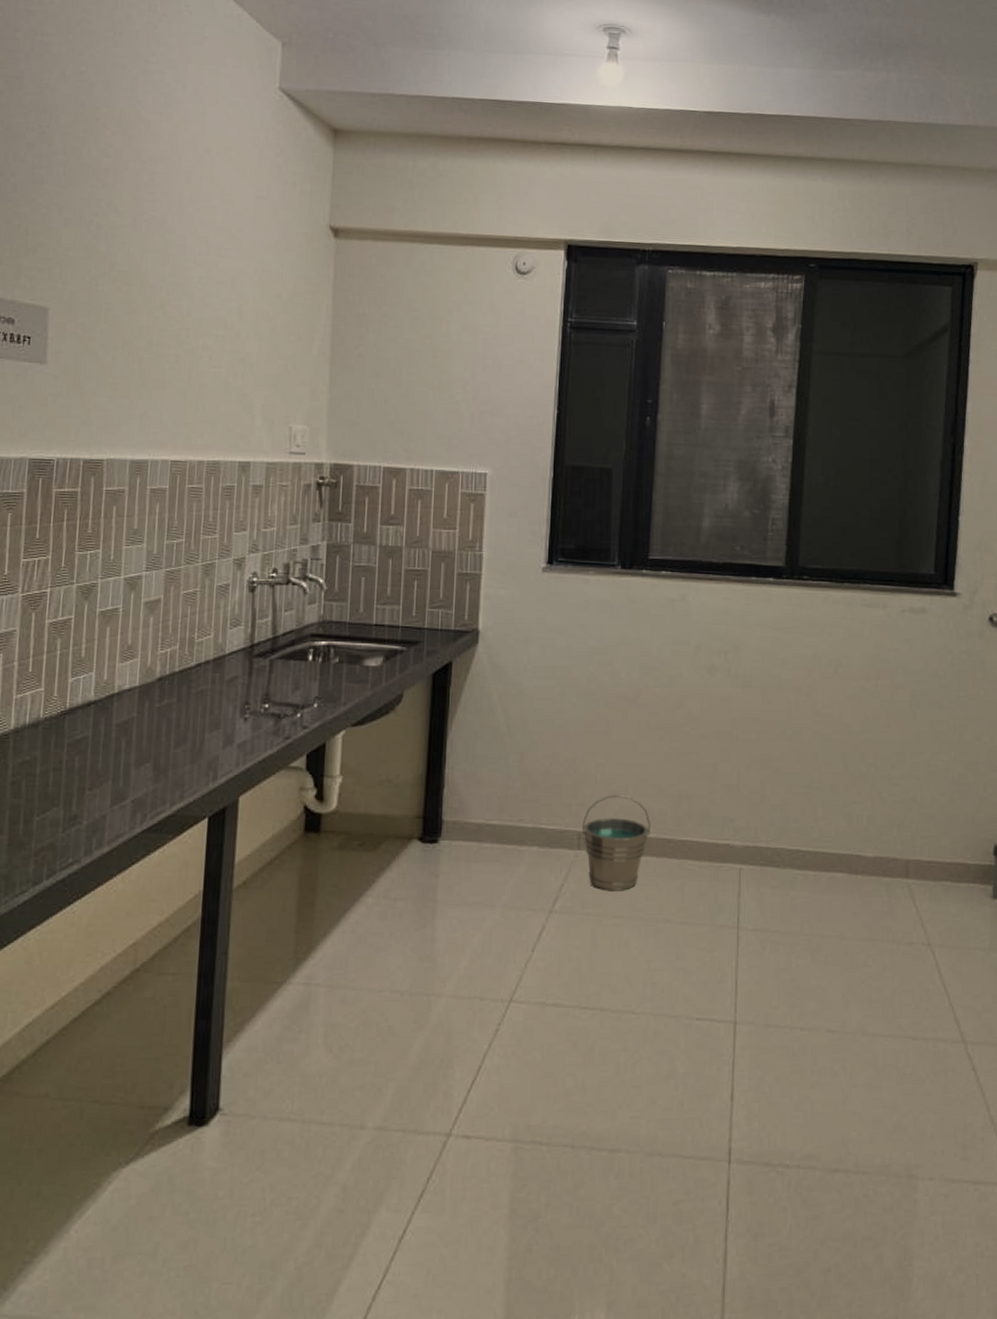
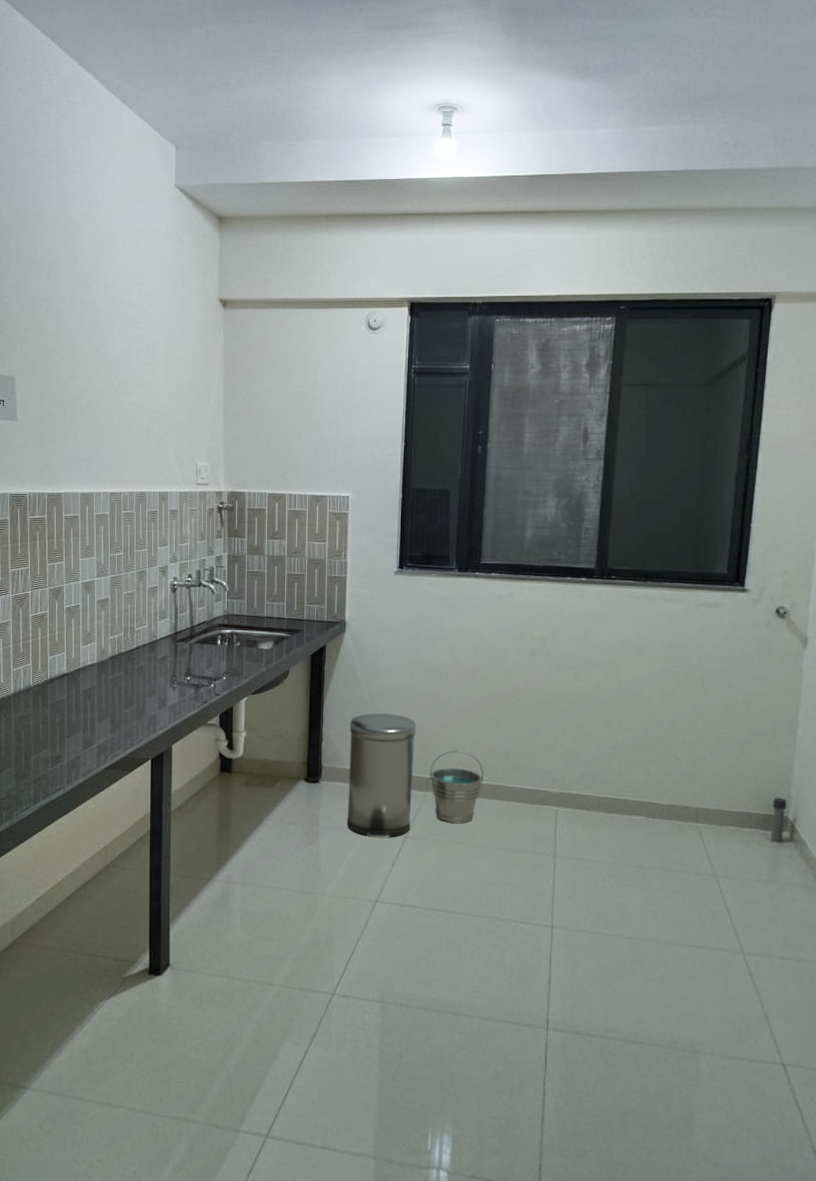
pedal bin: none [473,749,566,916] -> present [347,713,416,839]

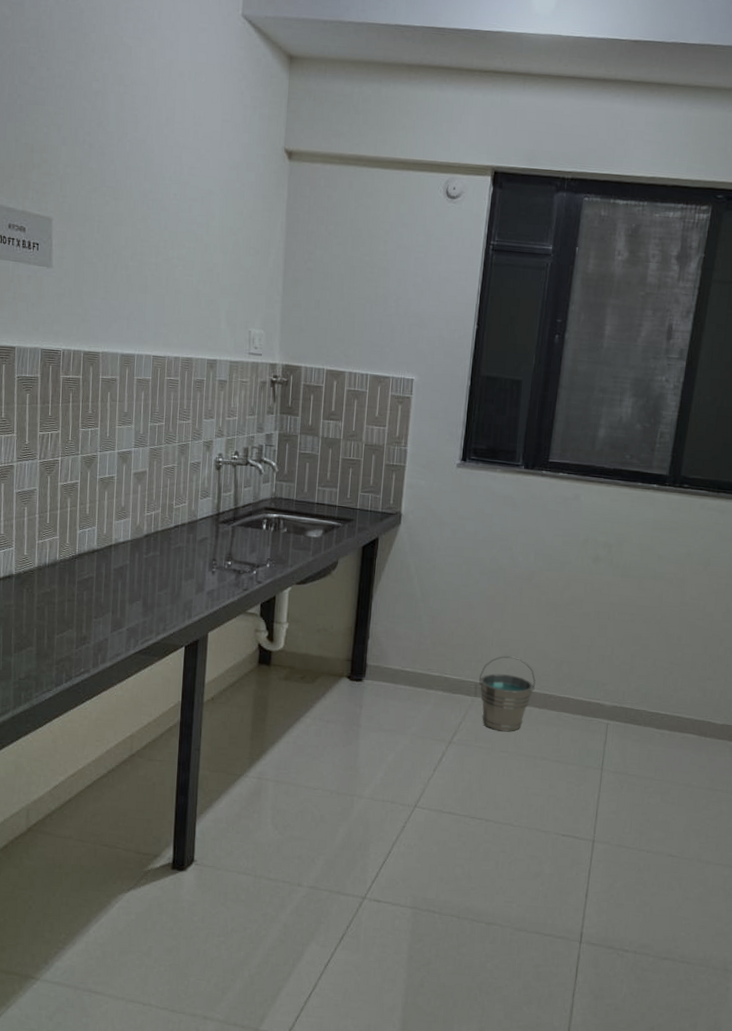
pedal bin: present [347,713,416,839] -> none [389,612,469,743]

